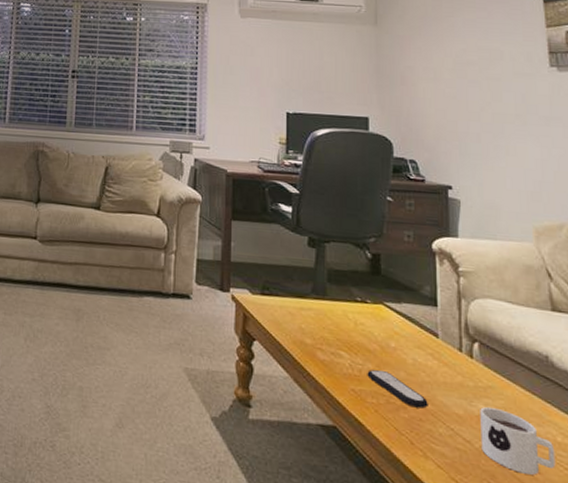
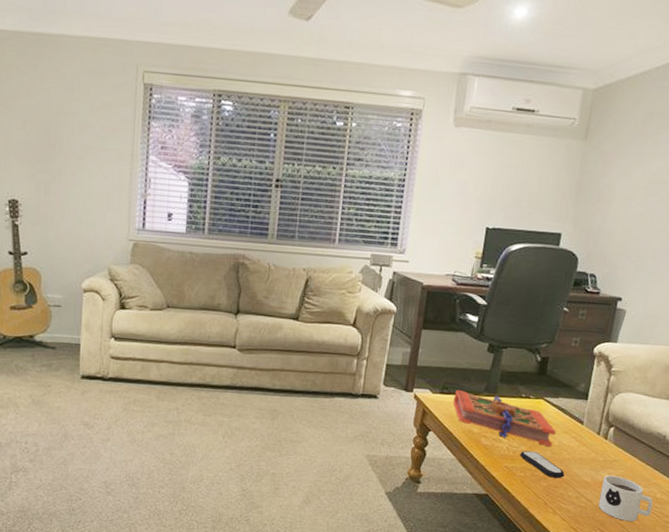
book: none [277,290,406,366] -> present [453,389,556,447]

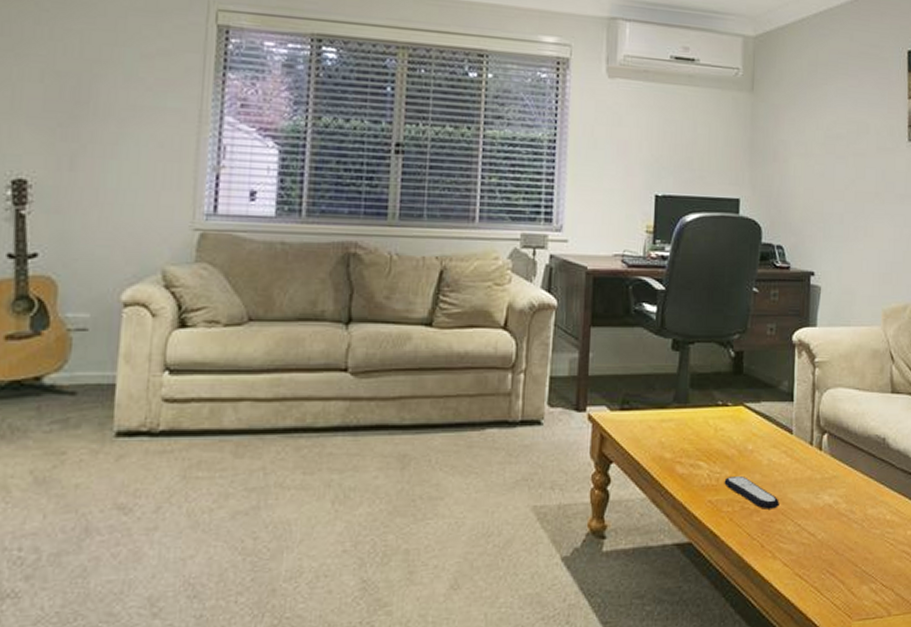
book: present [453,389,556,447] -> none [637,402,762,468]
mug: present [598,475,653,521] -> none [823,496,884,556]

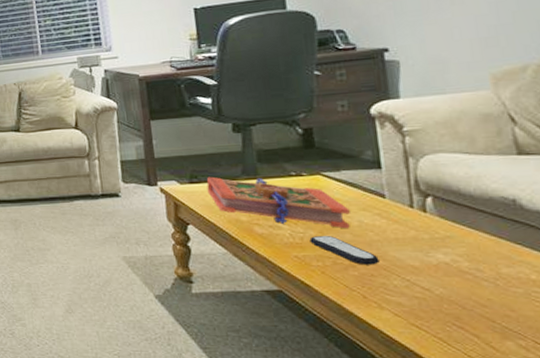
book: none [637,402,762,468] -> present [206,176,350,229]

